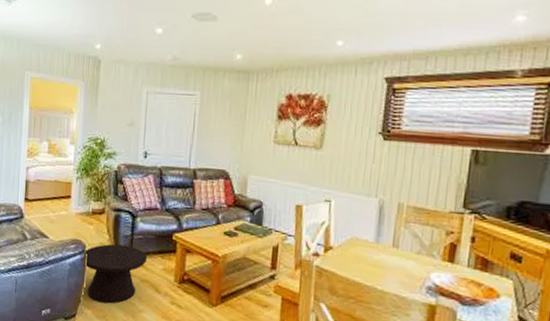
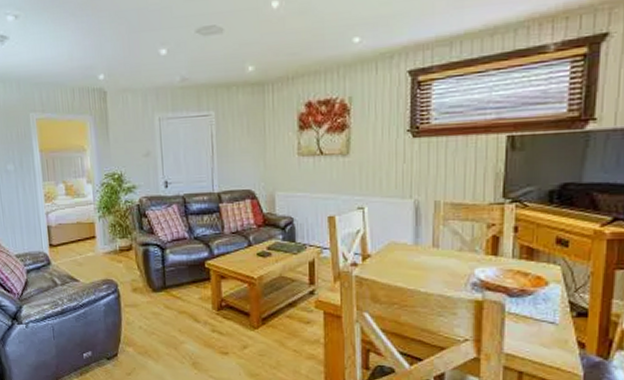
side table: present [84,244,147,304] -> none [116,279,181,339]

